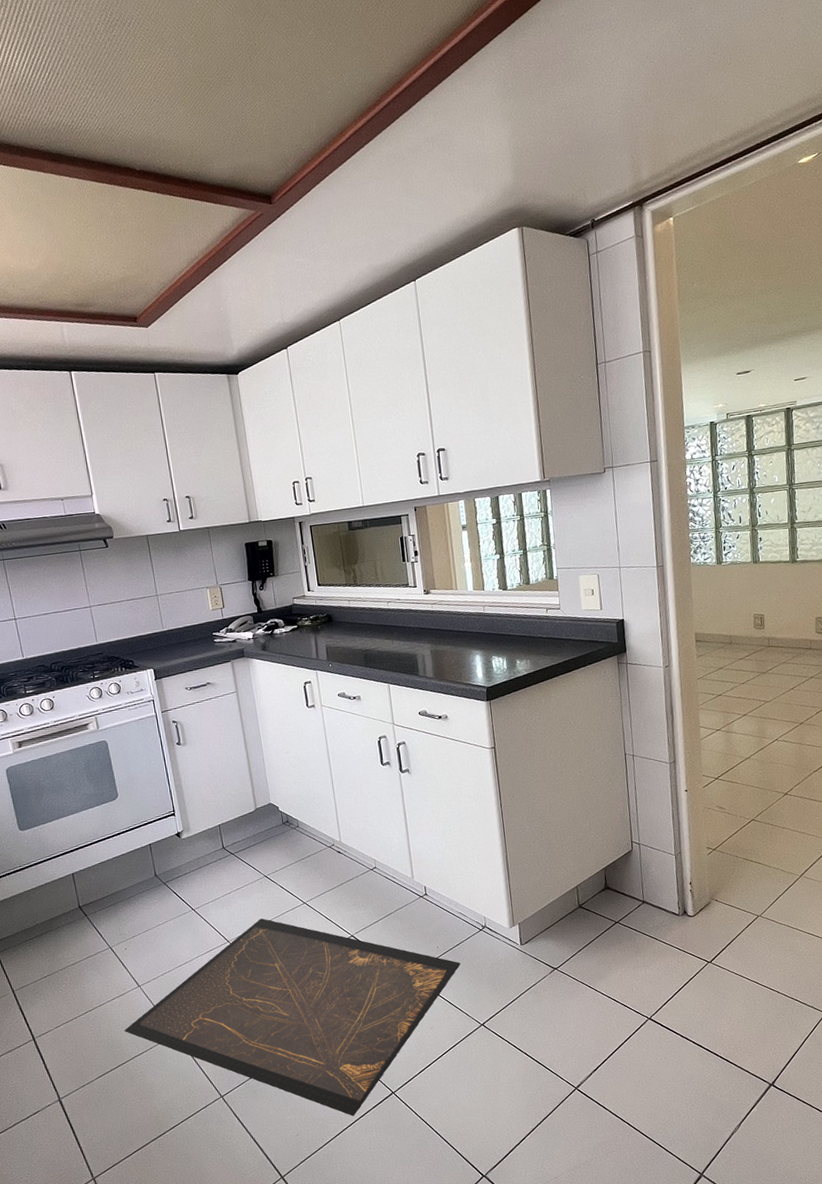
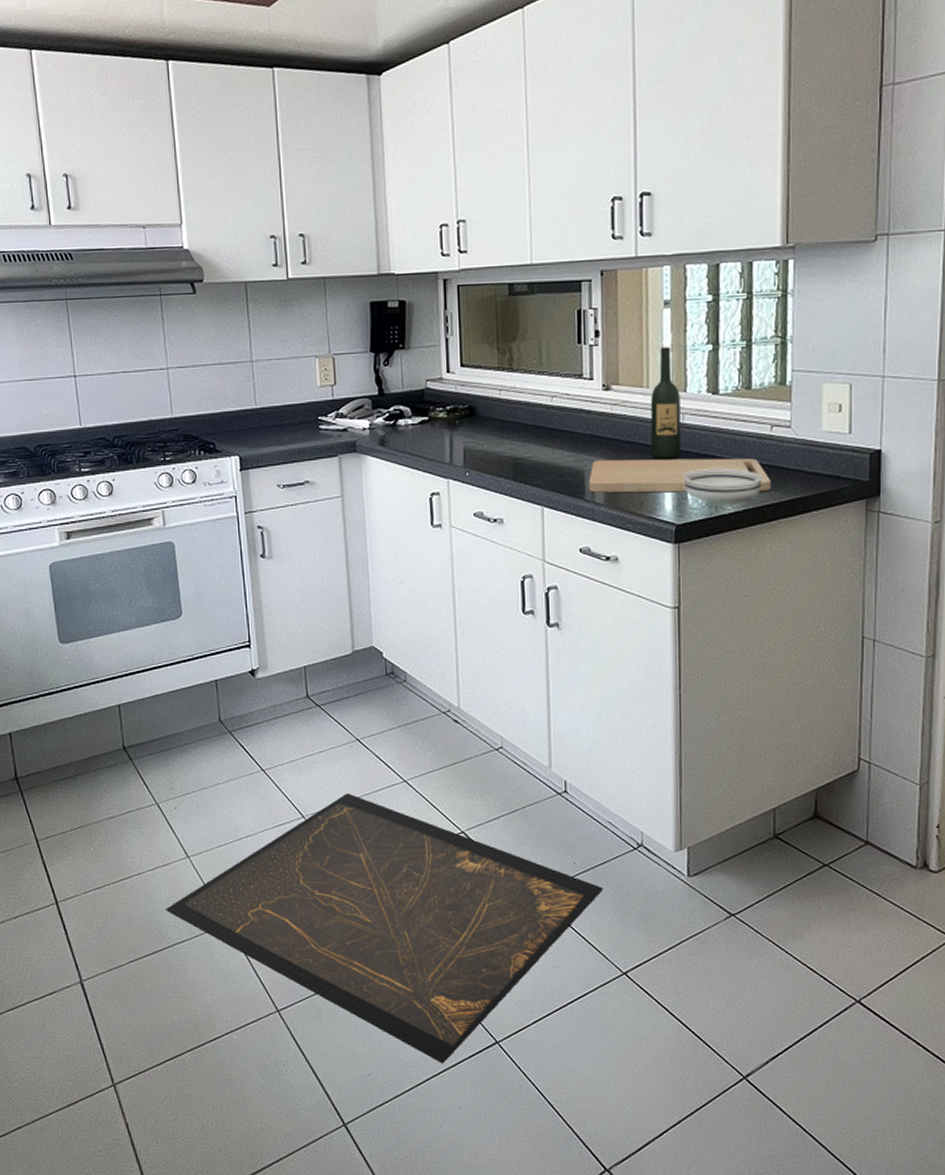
cutting board: none [420,634,551,670] -> present [589,458,772,493]
wine bottle: none [459,558,485,642] -> present [650,347,681,461]
bowl: none [488,642,544,672] -> present [683,468,762,507]

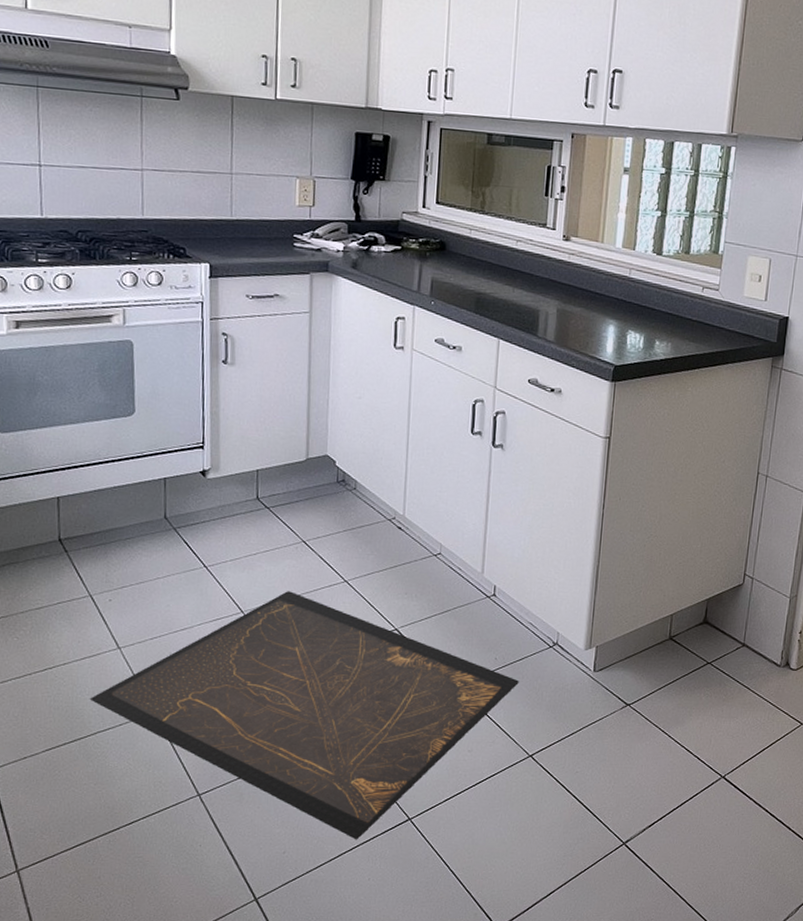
cutting board: present [589,458,772,493] -> none [542,301,698,344]
wine bottle: present [650,347,681,461] -> none [599,208,630,309]
bowl: present [683,468,762,507] -> none [624,319,691,354]

